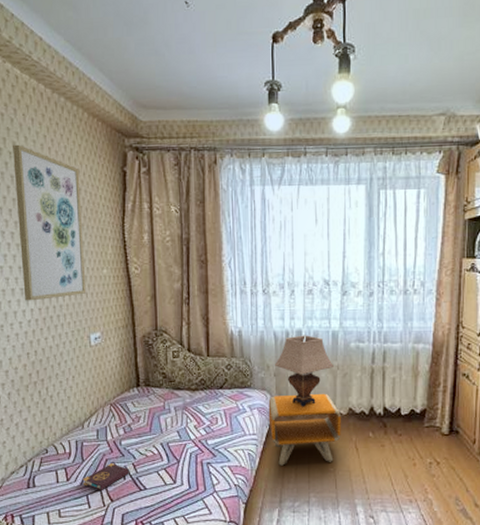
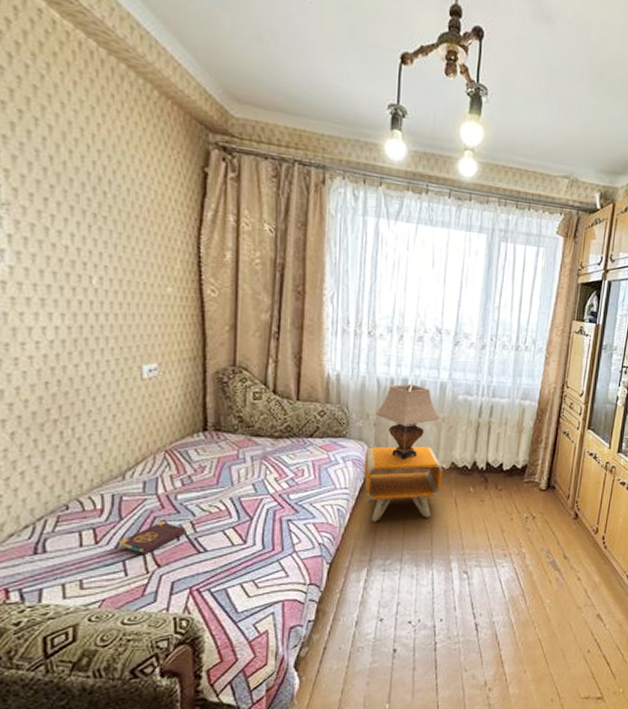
wall art: present [13,144,86,301] -> none [40,109,142,317]

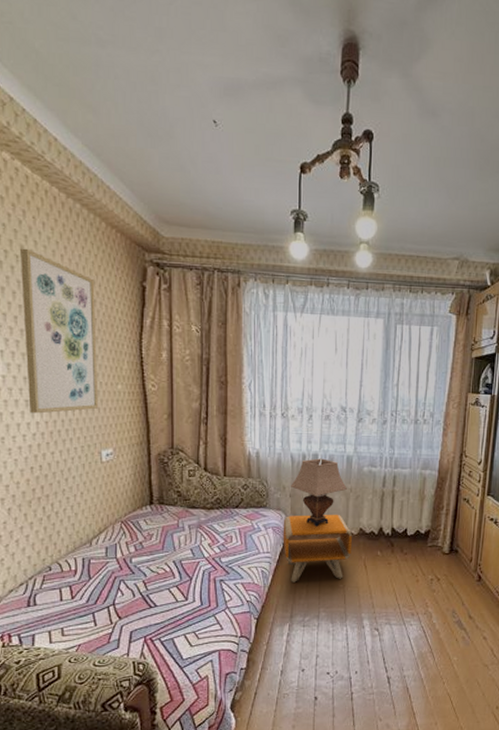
wall art: none [40,109,142,317] -> present [20,248,99,414]
book: present [118,522,187,554] -> none [88,581,140,608]

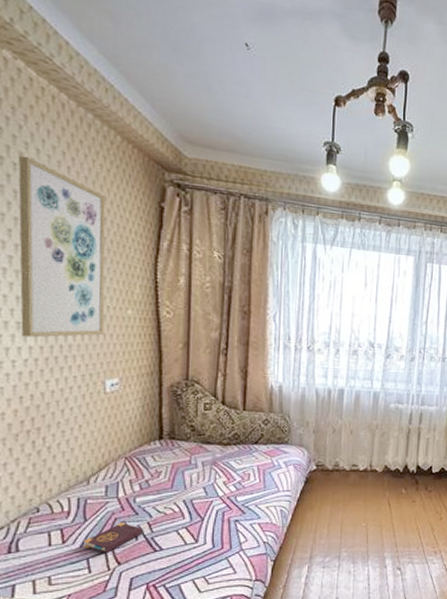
book: none [88,581,140,608] -> present [83,523,144,553]
nightstand: present [283,514,352,582] -> none [304,451,377,522]
table lamp: present [291,458,348,527] -> none [315,394,374,464]

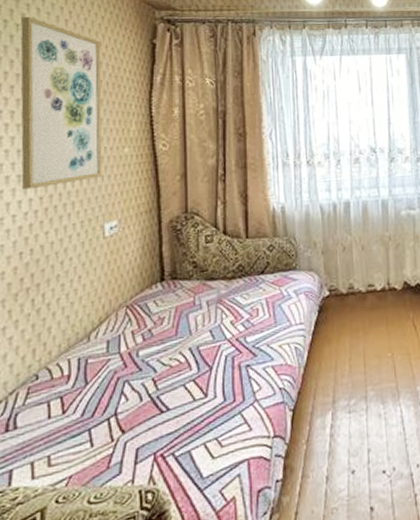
book: present [83,523,144,553] -> none [84,381,149,421]

